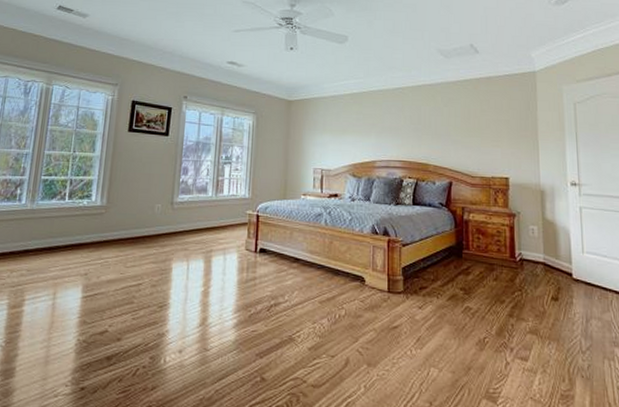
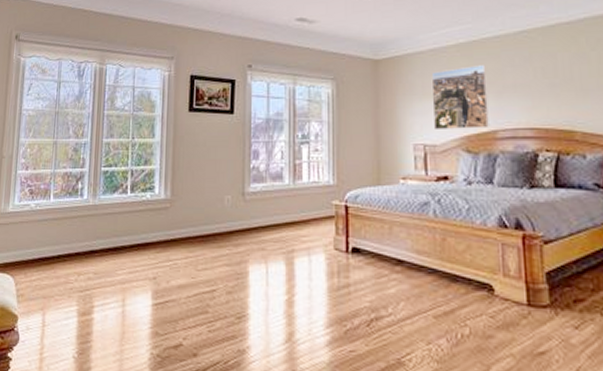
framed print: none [330,111,371,159] -> present [431,65,489,131]

